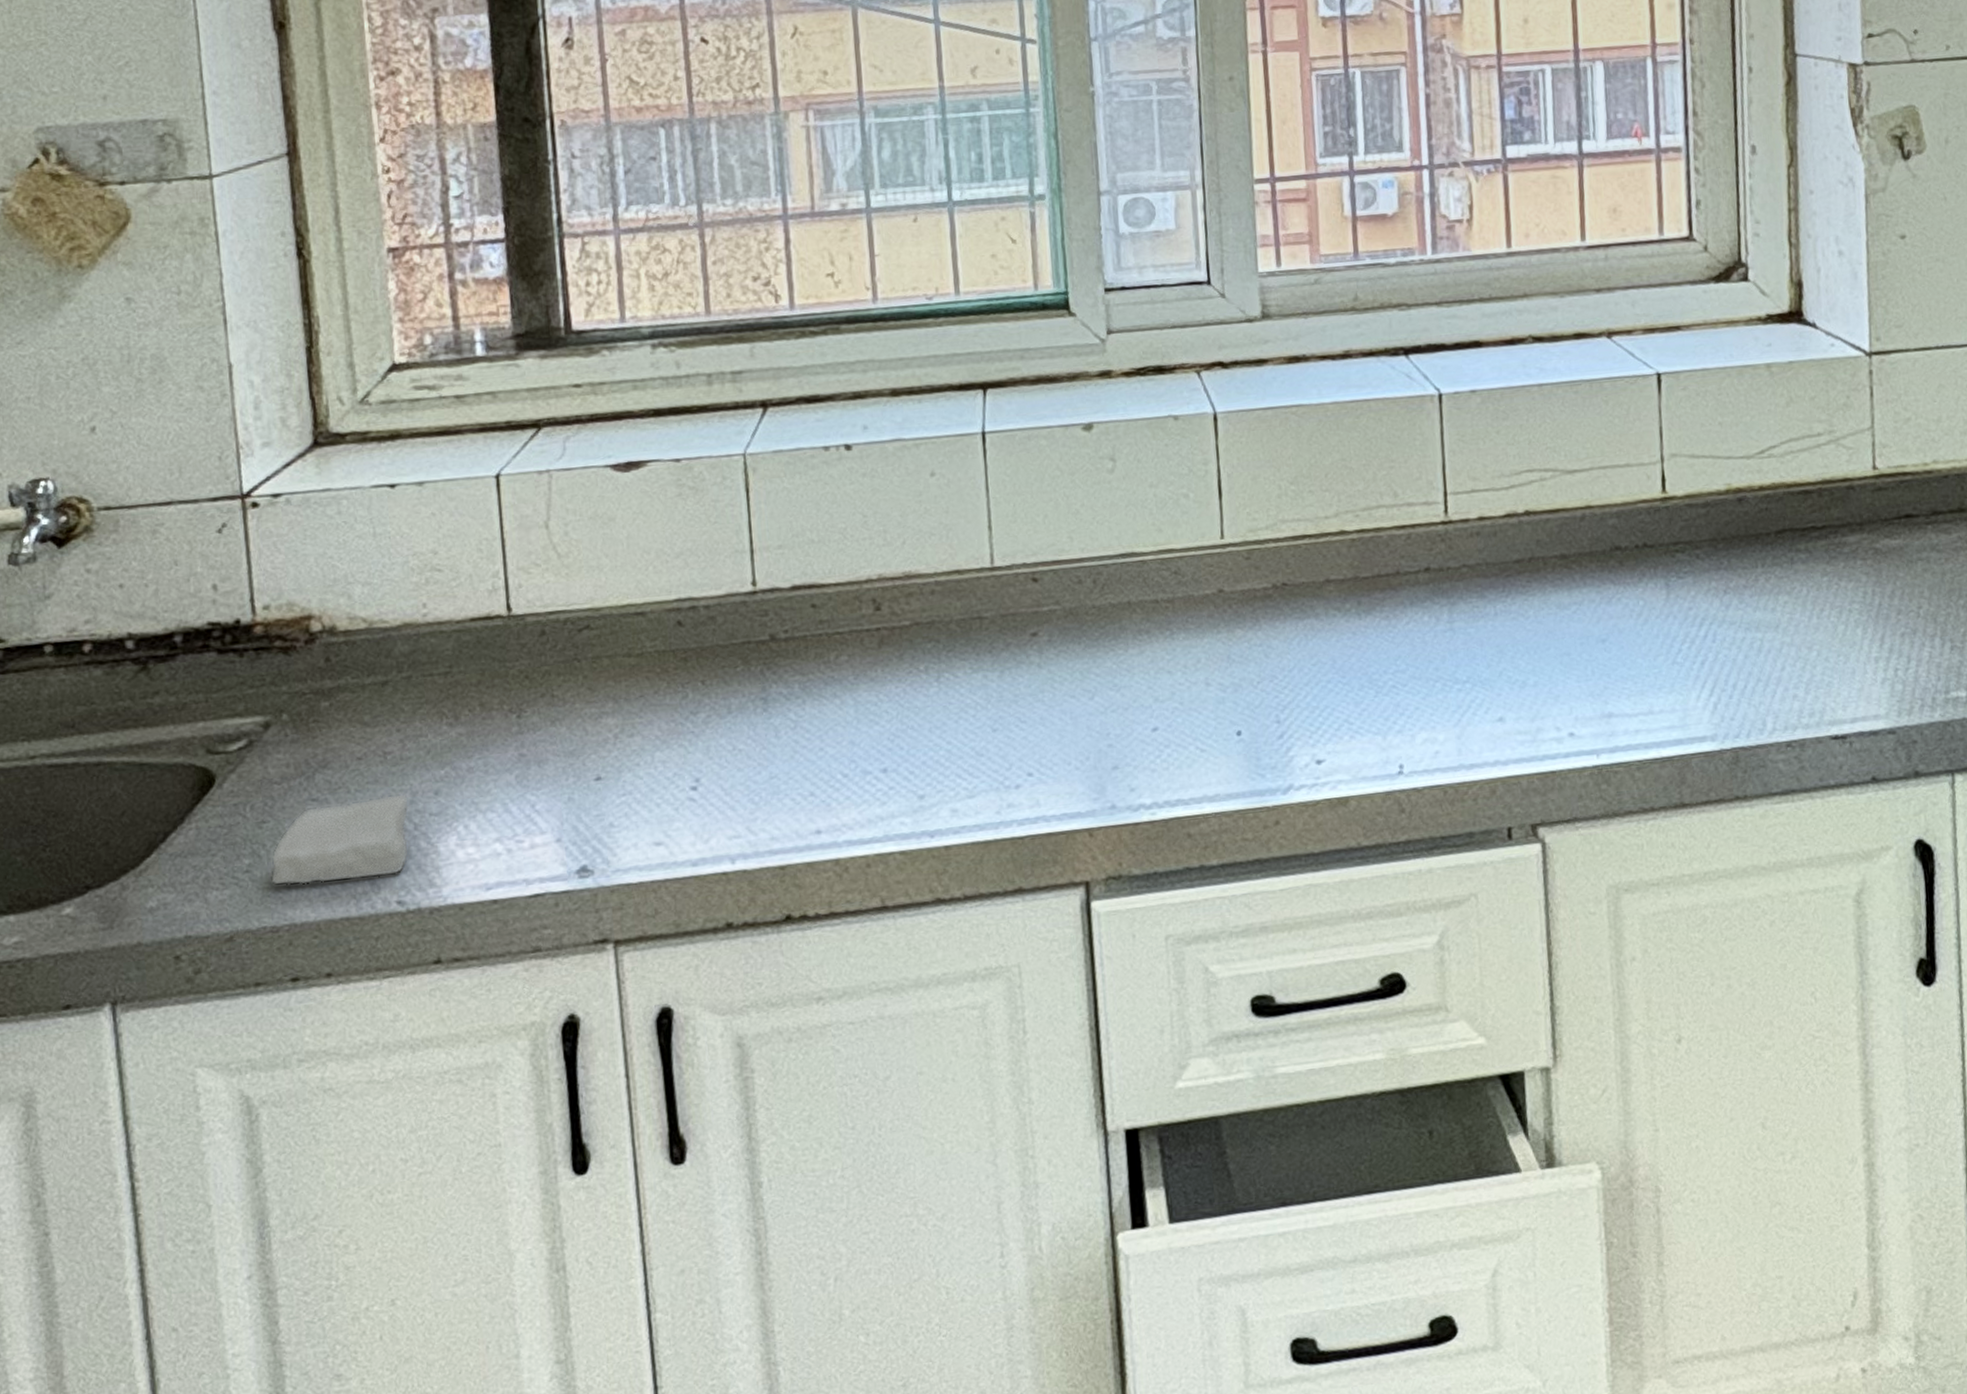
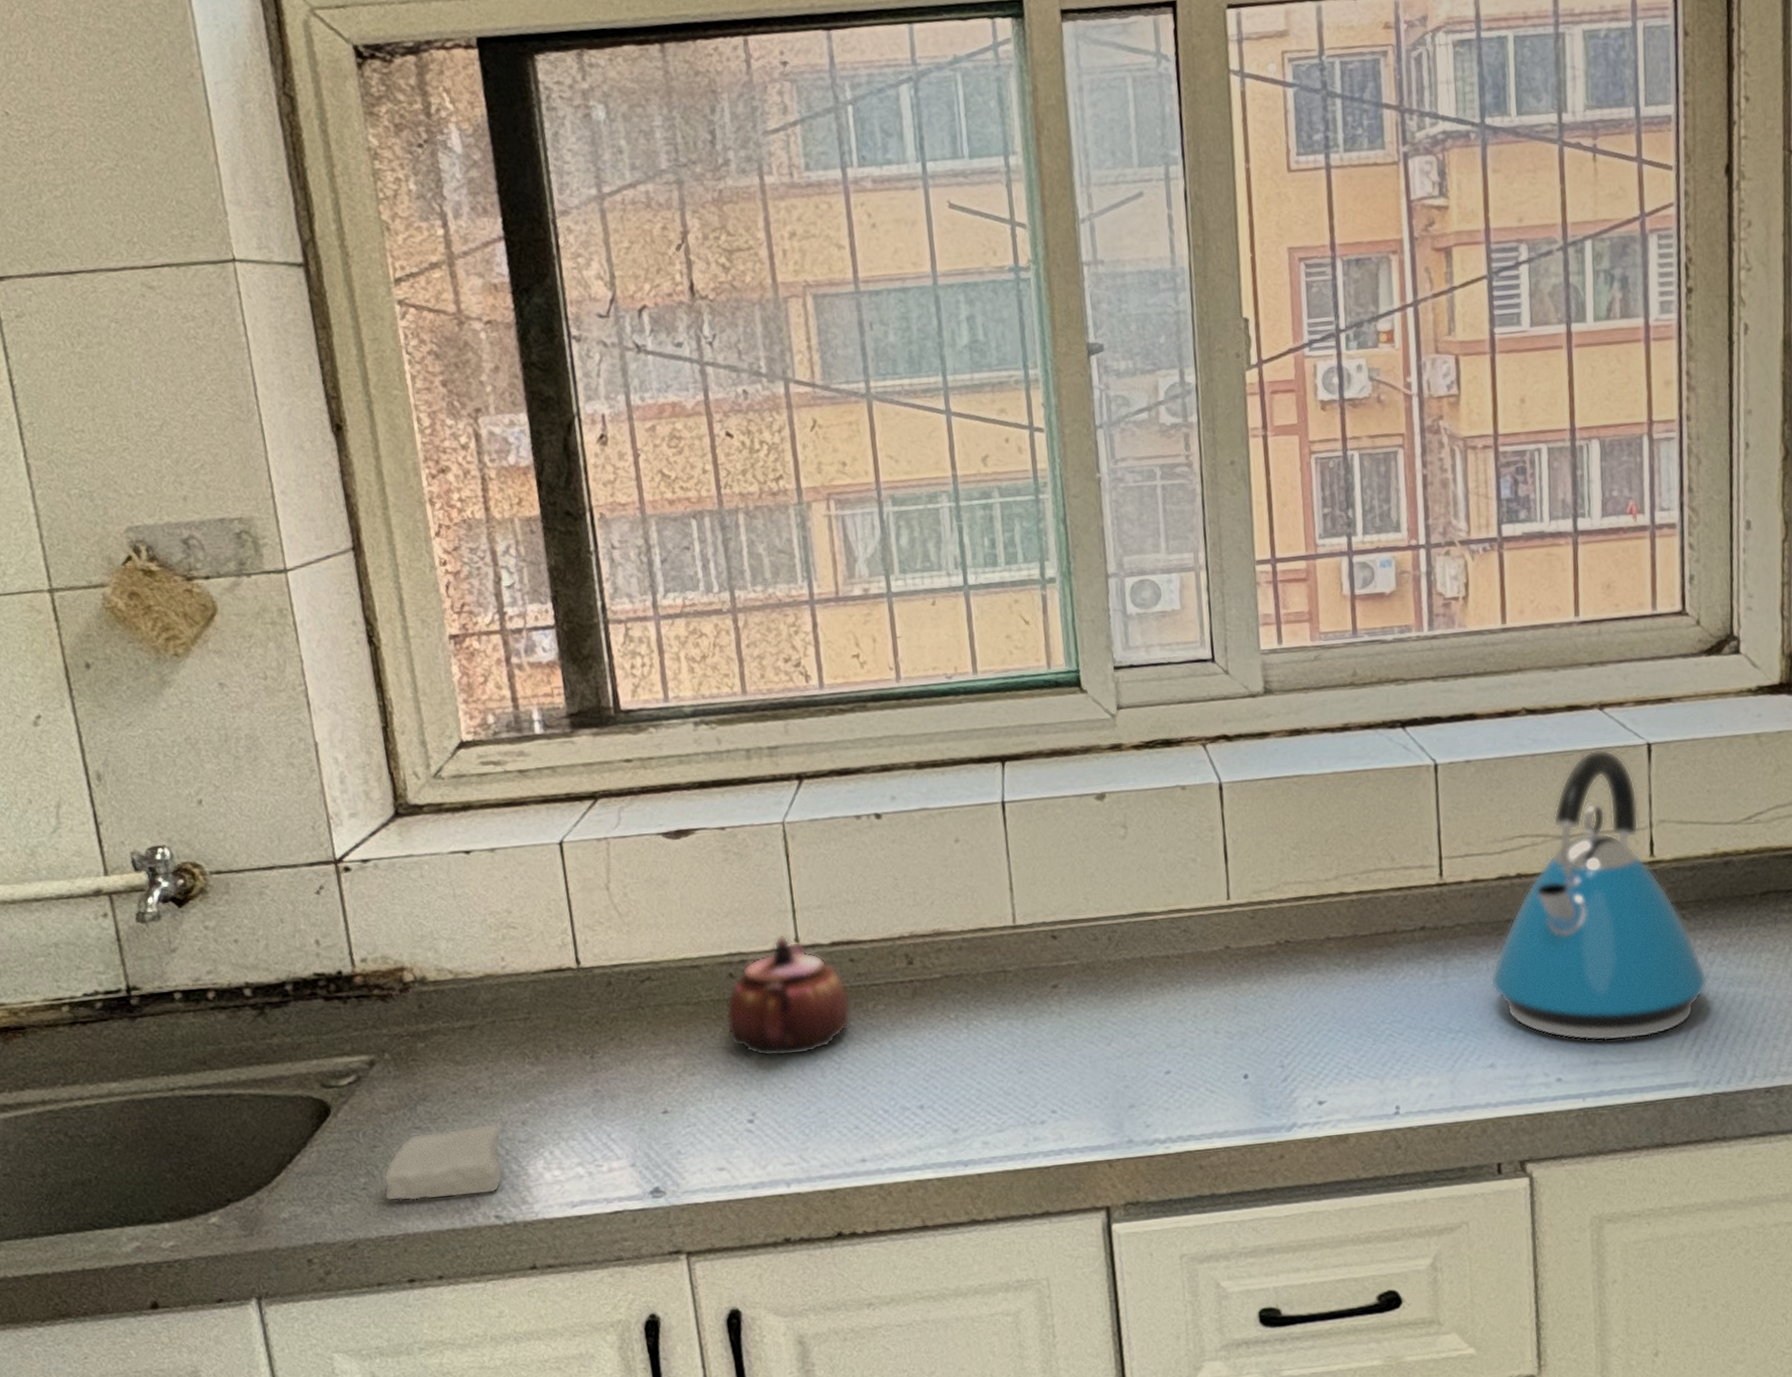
teapot: none [671,578,811,715] -> present [726,935,852,1057]
kettle: none [1498,379,1725,692] -> present [1490,749,1709,1042]

